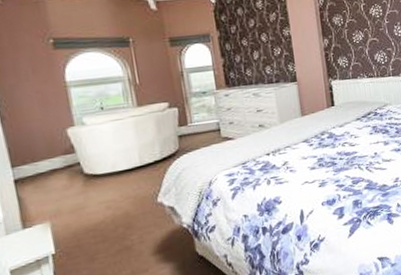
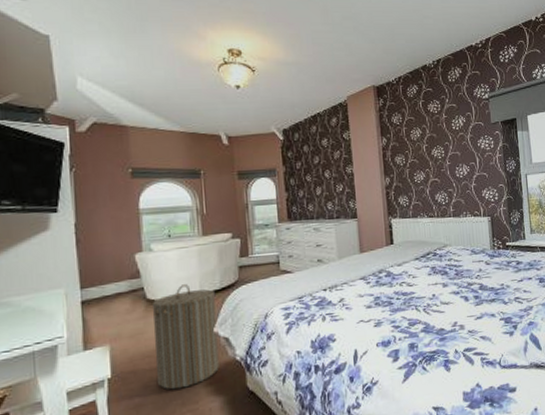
laundry hamper: none [90,156,167,261] -> present [151,284,219,390]

